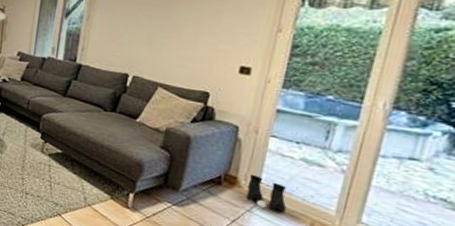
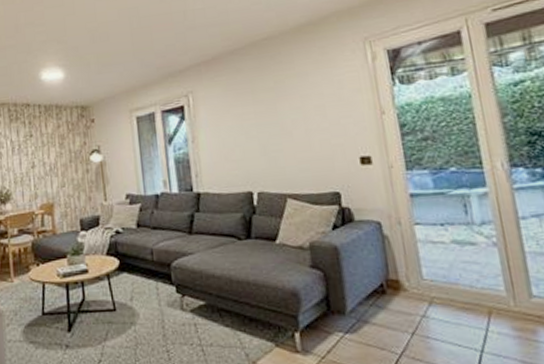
boots: present [246,174,287,212] -> none [410,272,459,310]

